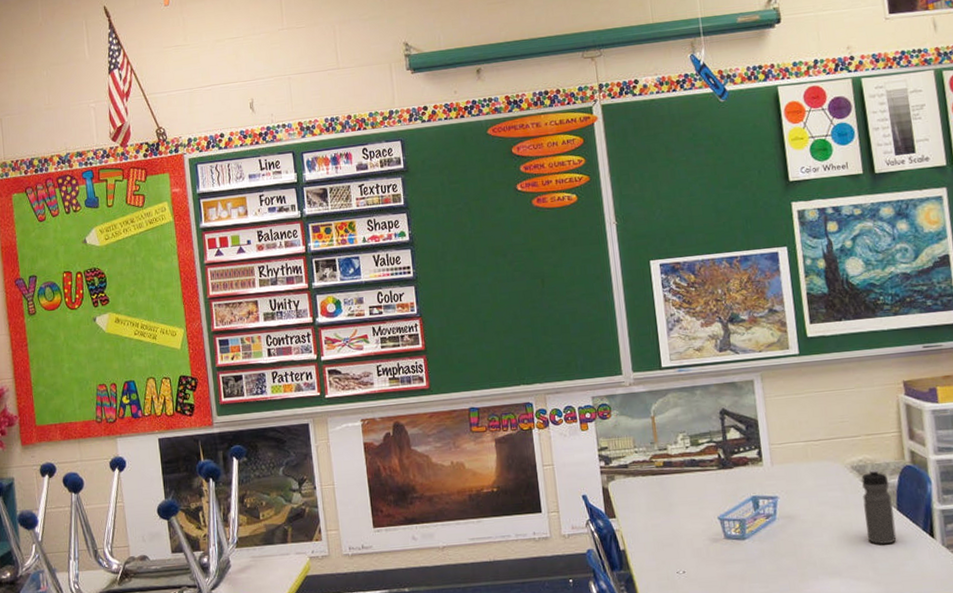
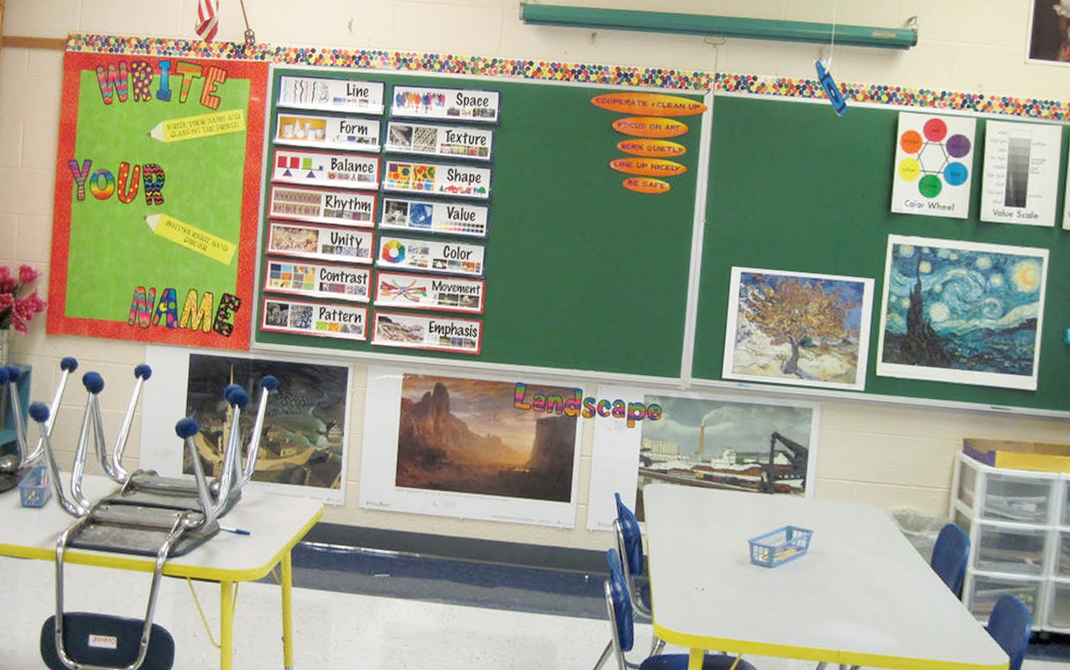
water bottle: present [861,468,897,544] -> none [894,520,928,599]

